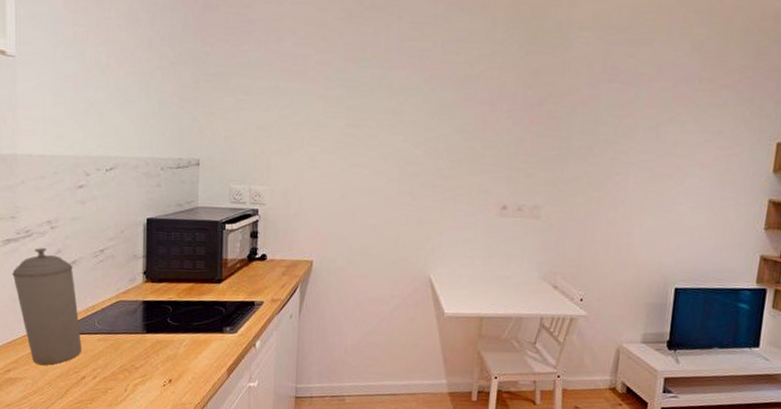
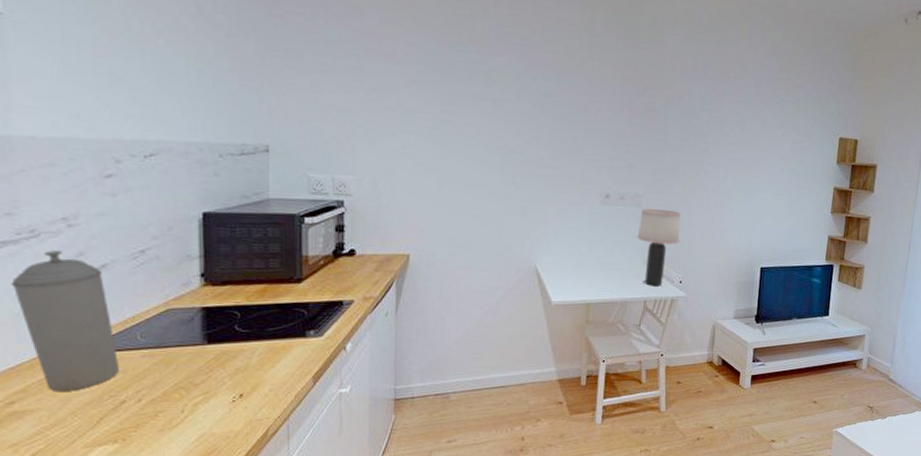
table lamp: none [534,221,585,303] -> present [637,208,682,286]

